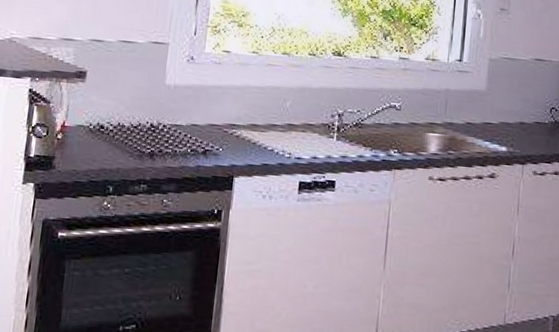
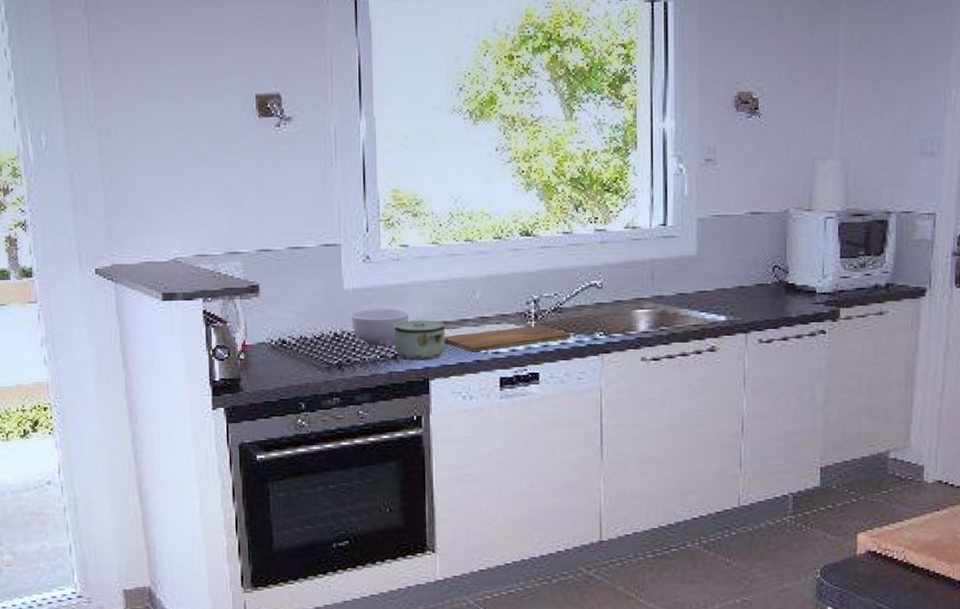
bowl: none [168,105,224,142] -> present [350,309,410,347]
cooking pot: none [205,119,255,158] -> present [393,320,446,361]
cutting board: none [252,137,368,156] -> present [444,325,571,352]

